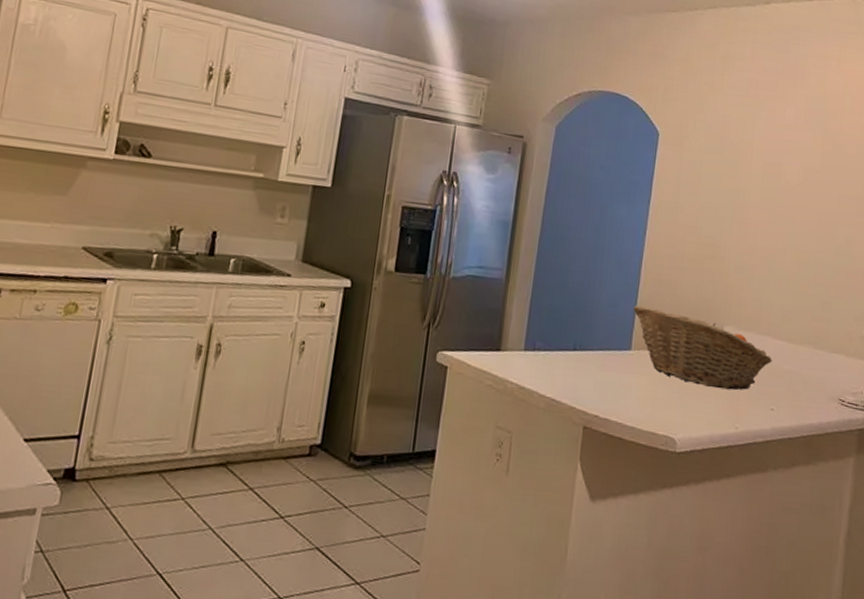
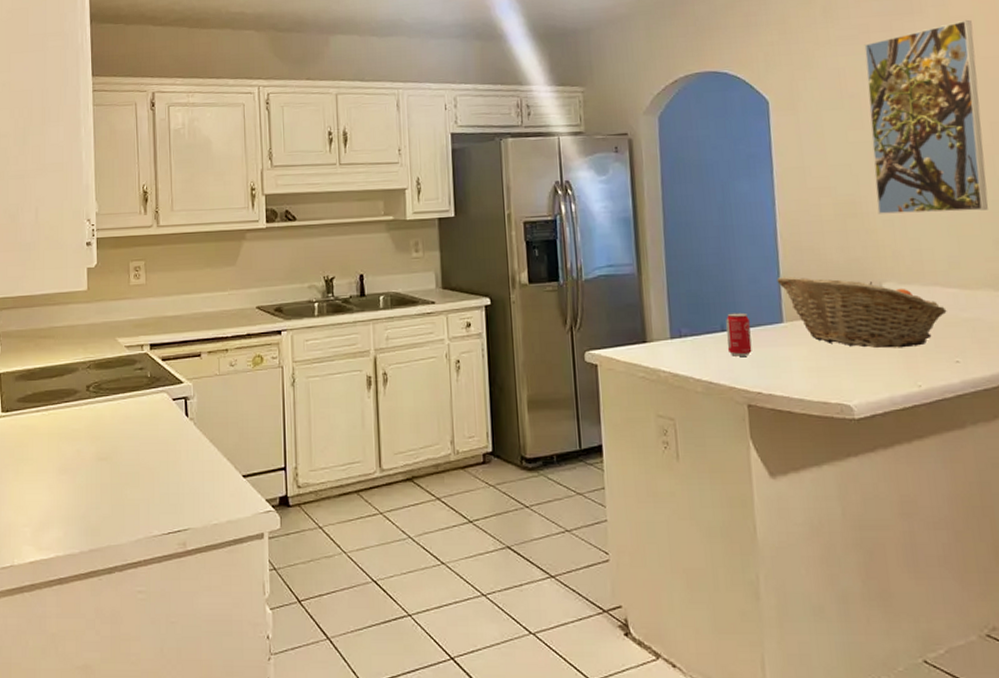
beverage can: none [575,333,602,378] -> present [726,312,752,356]
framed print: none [733,95,842,273] -> present [864,19,988,214]

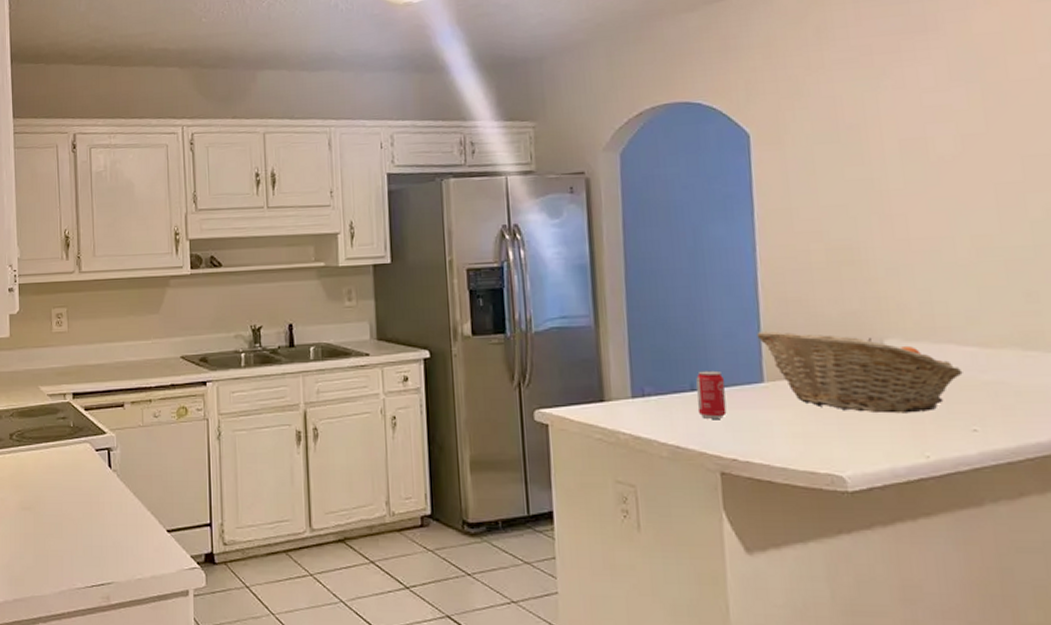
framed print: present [864,19,988,214] -> none [866,36,1017,262]

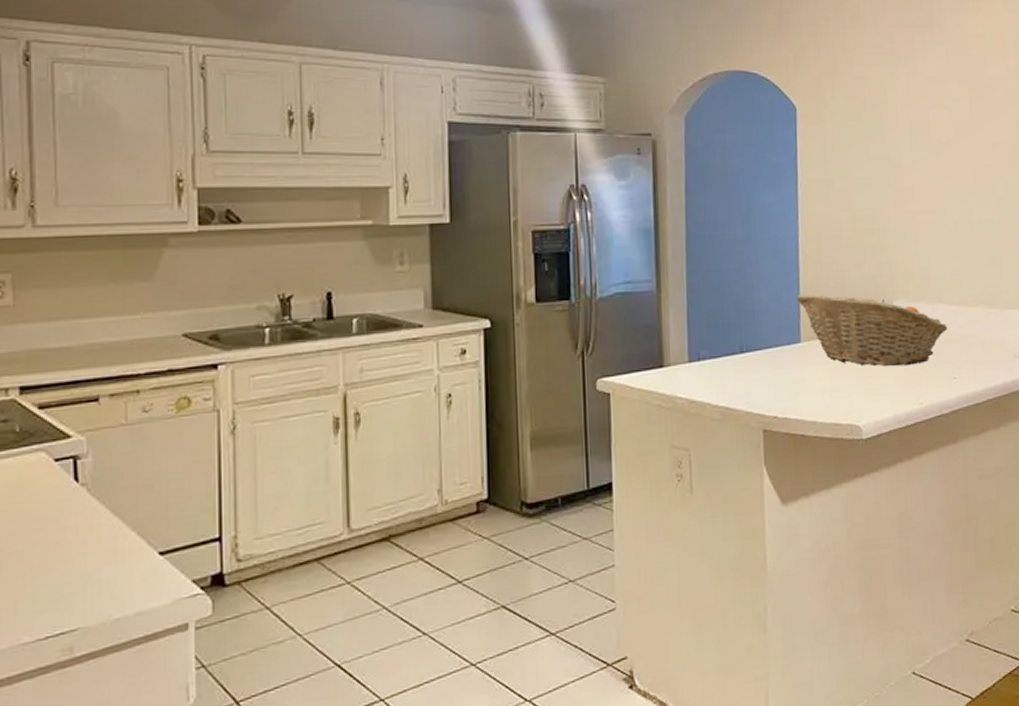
beverage can: present [696,370,727,419] -> none [745,332,770,379]

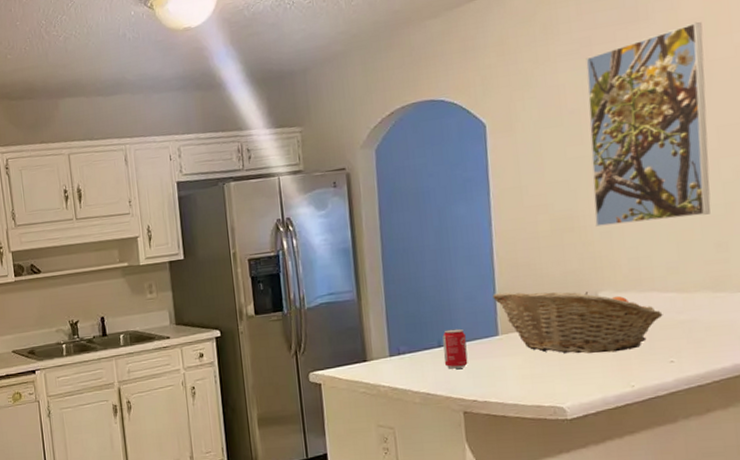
beverage can: none [745,332,770,379] -> present [442,328,468,369]
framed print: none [888,38,988,231] -> present [586,21,711,227]

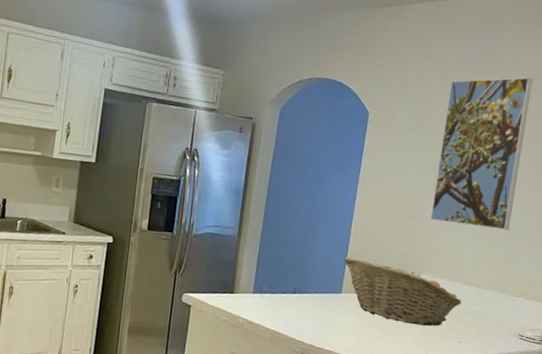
beverage can: present [442,328,468,369] -> none [295,279,317,316]

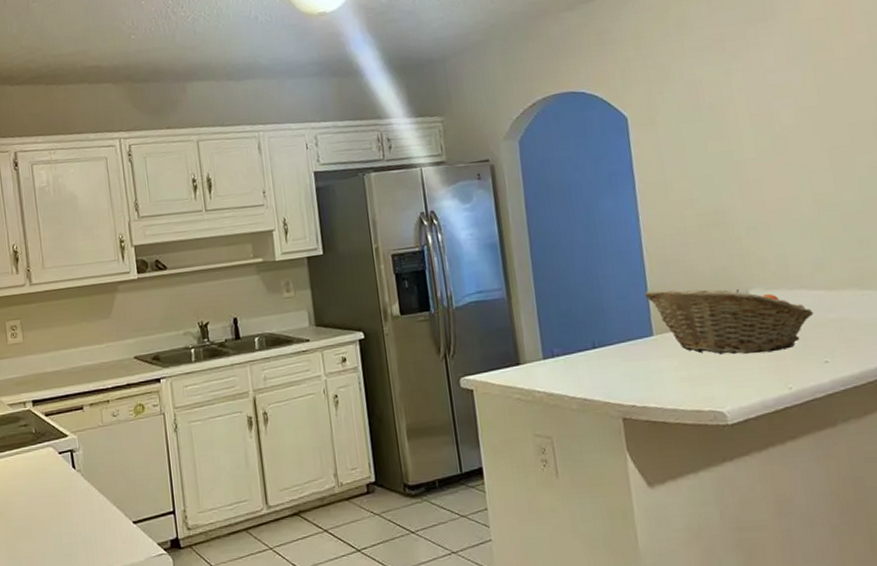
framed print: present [430,77,533,230] -> none [719,22,850,222]

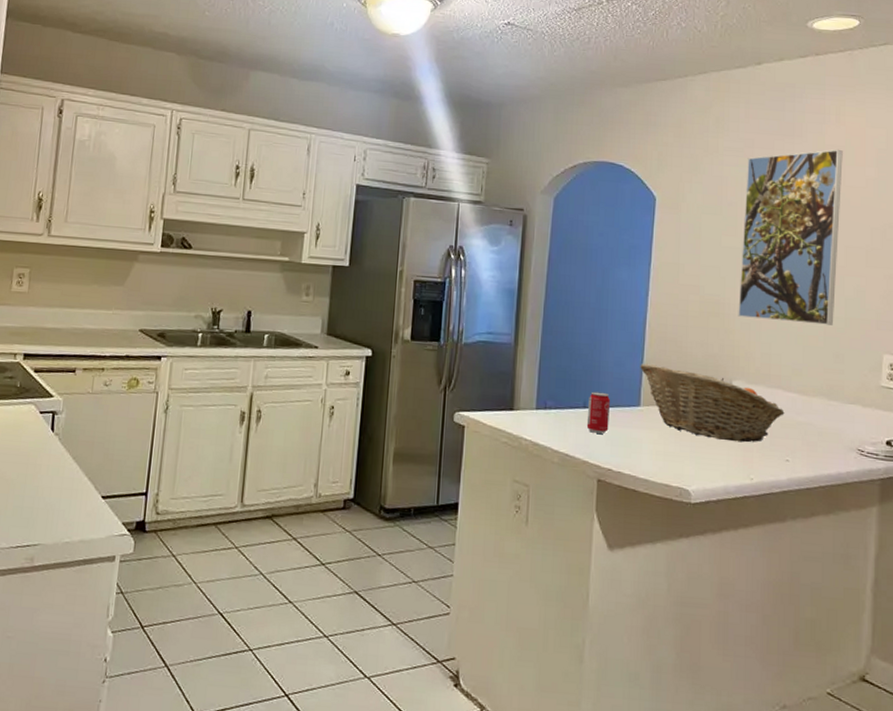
beverage can: none [596,328,625,372] -> present [586,391,611,434]
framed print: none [719,22,850,222] -> present [738,149,843,325]

